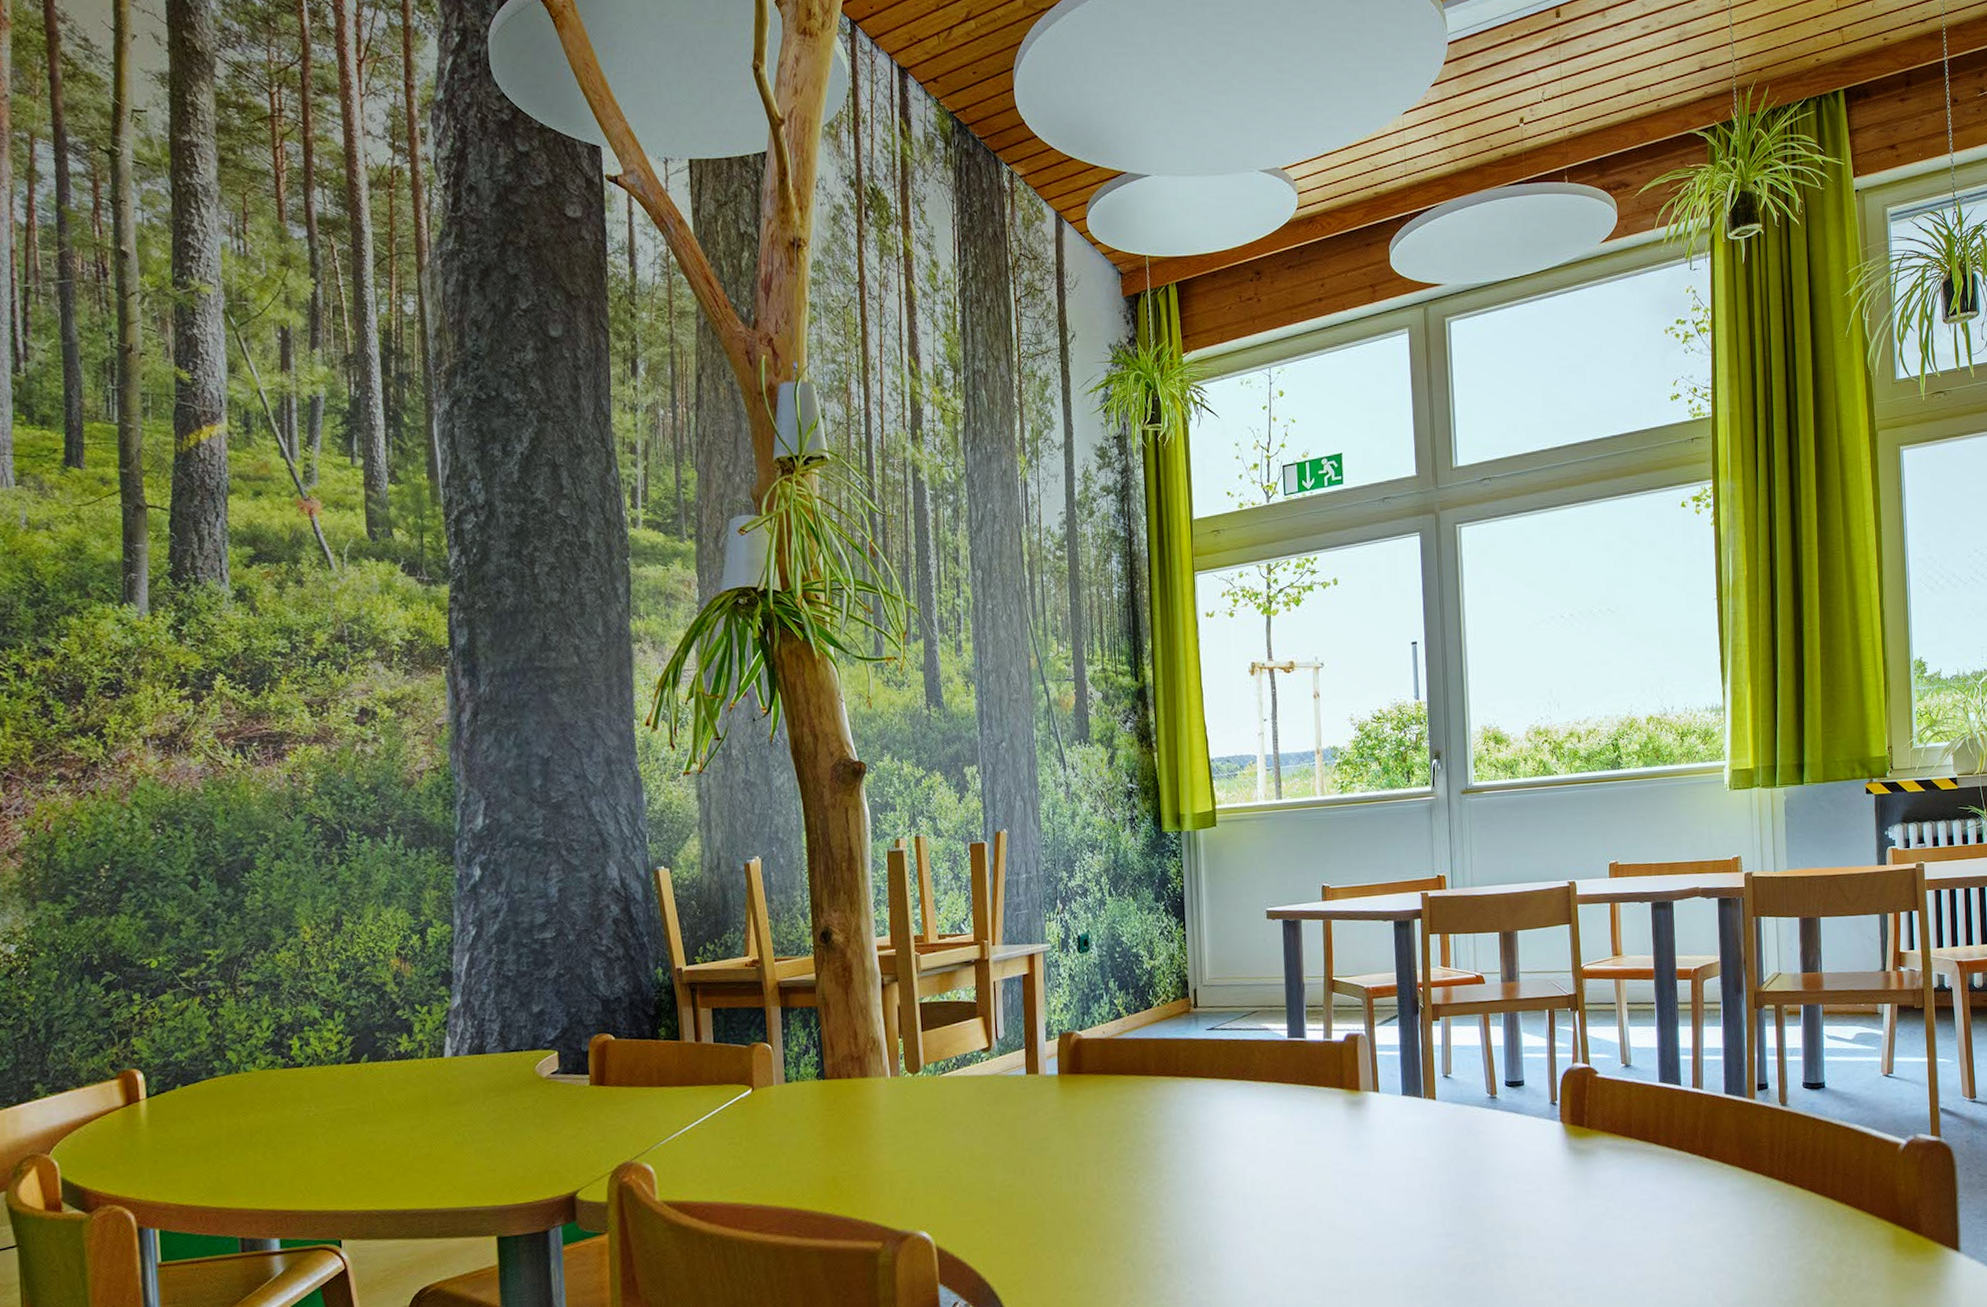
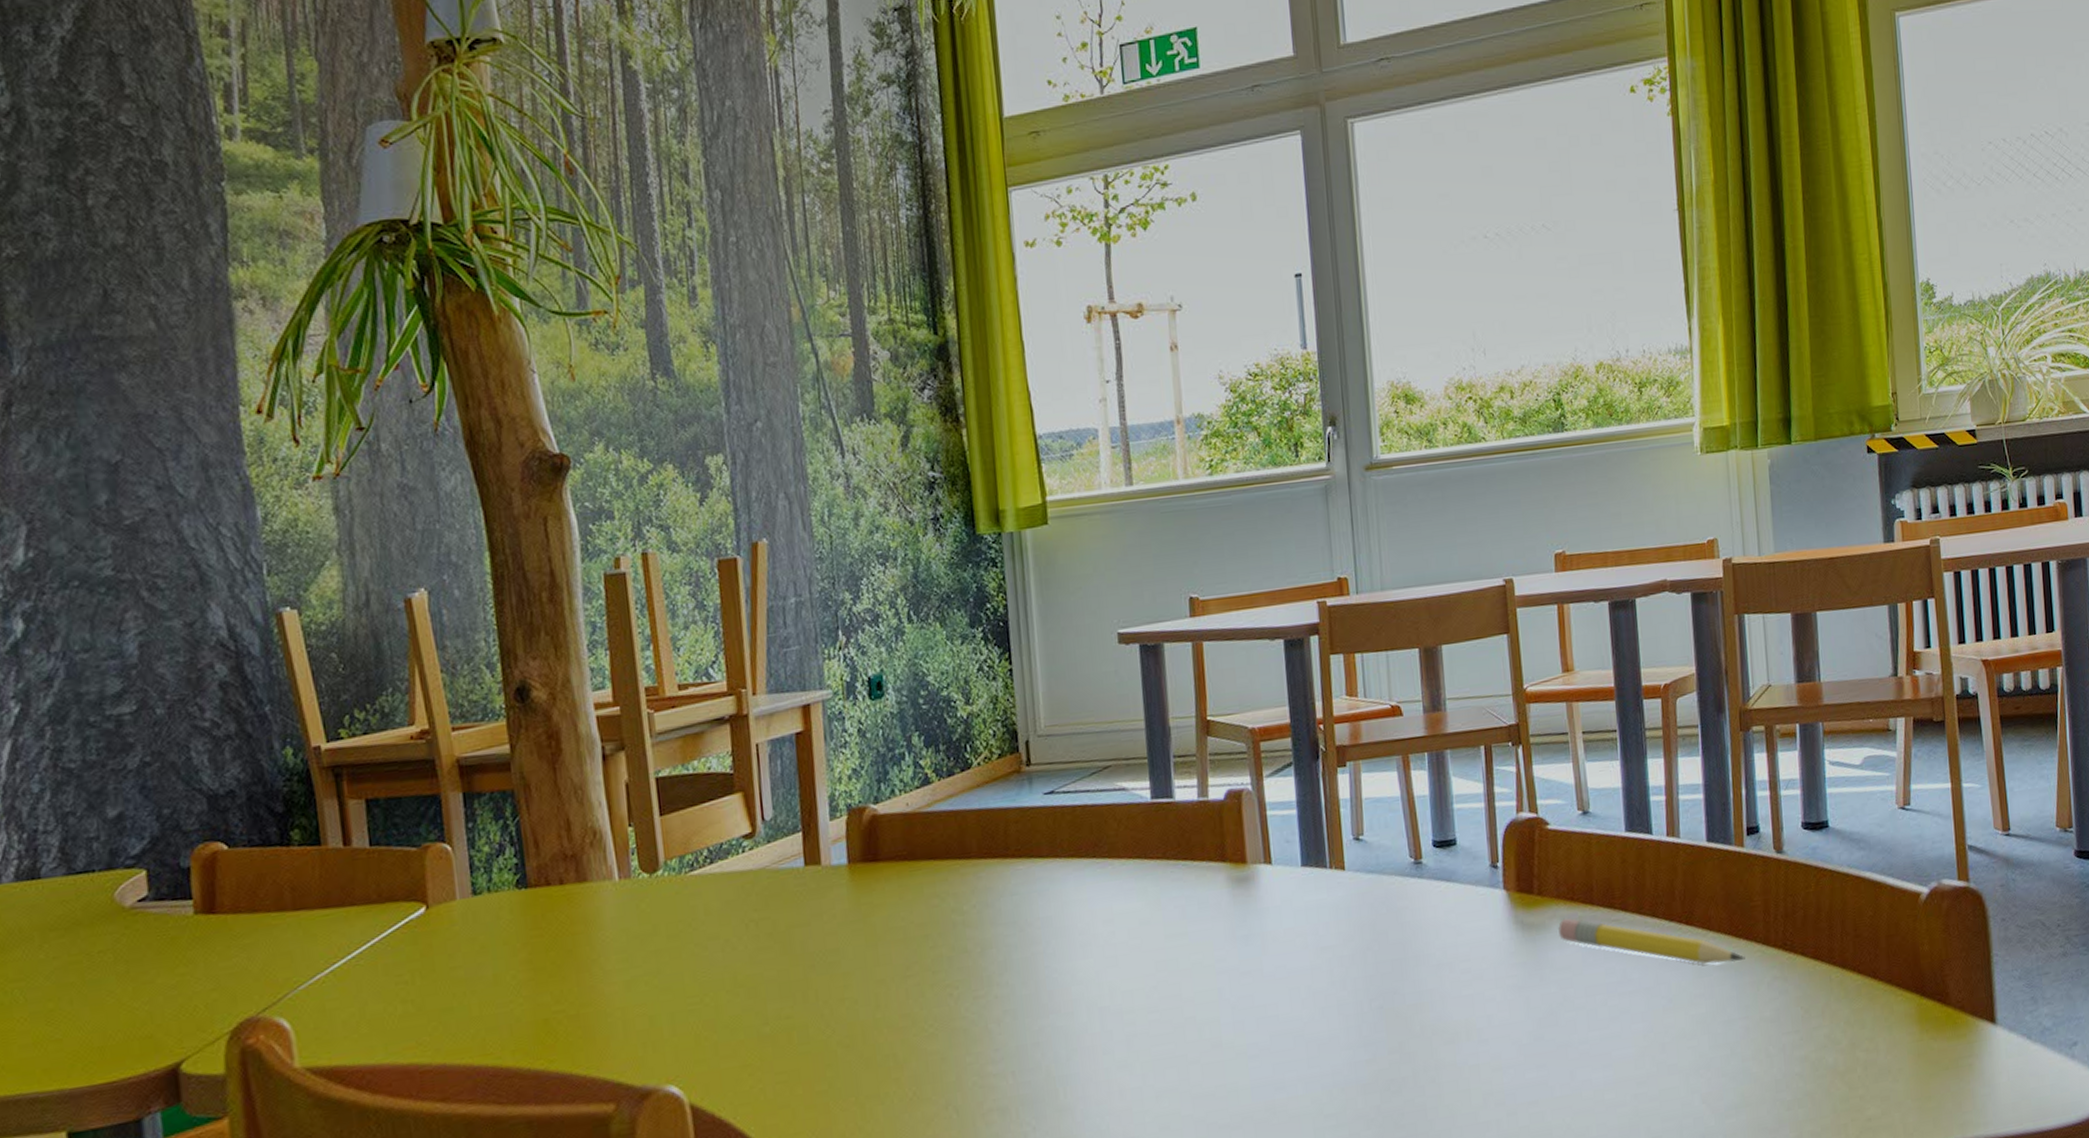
pencil: none [1603,1146,1753,1190] -> present [1558,917,1745,964]

